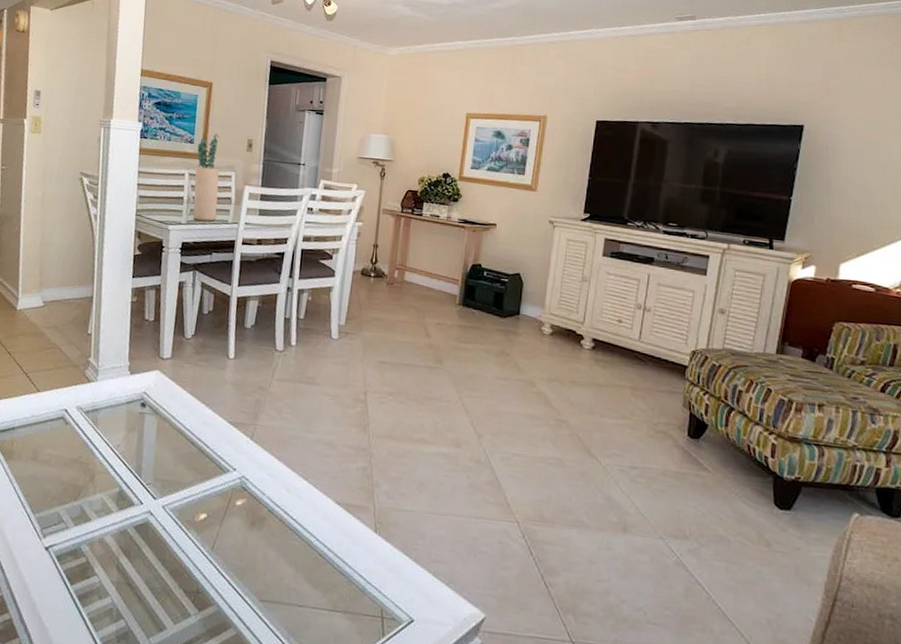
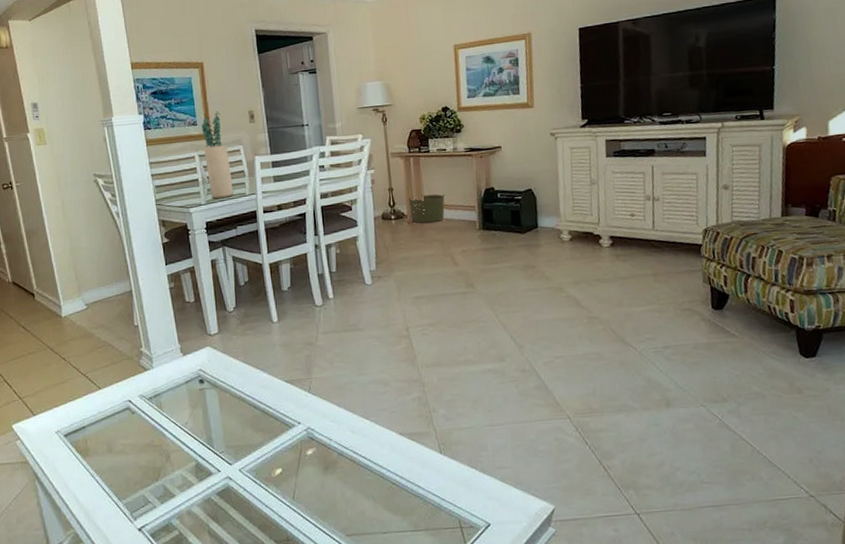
basket: none [391,258,429,289] -> present [408,194,445,224]

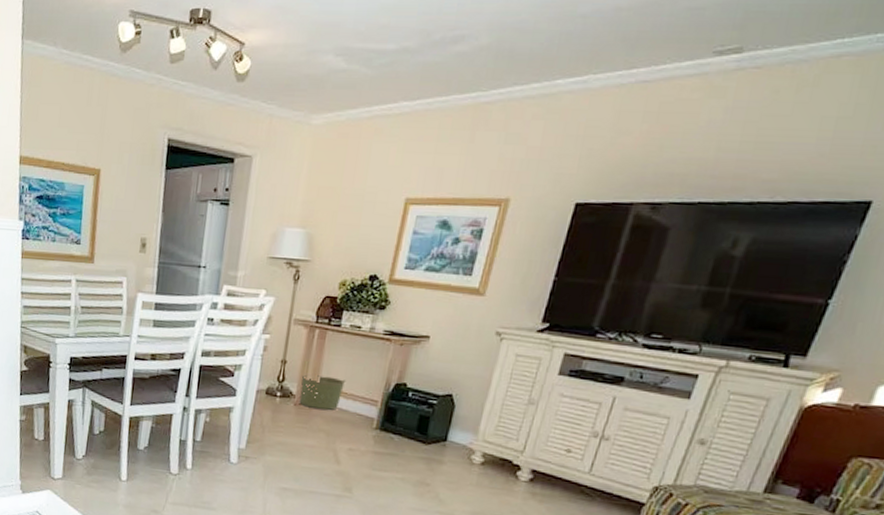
vase: present [202,111,234,199] -> none [81,231,110,334]

